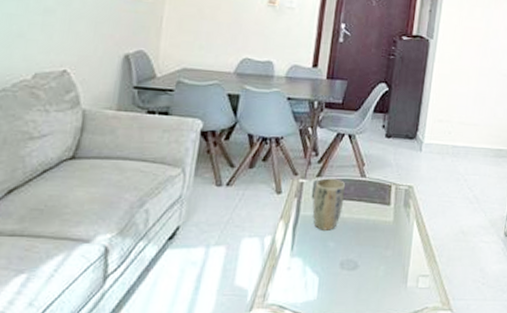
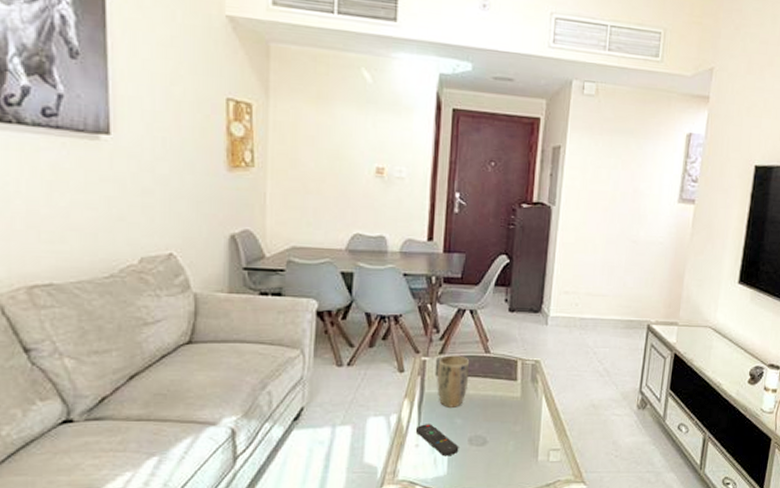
remote control: none [288,246,330,280] -> present [415,424,459,457]

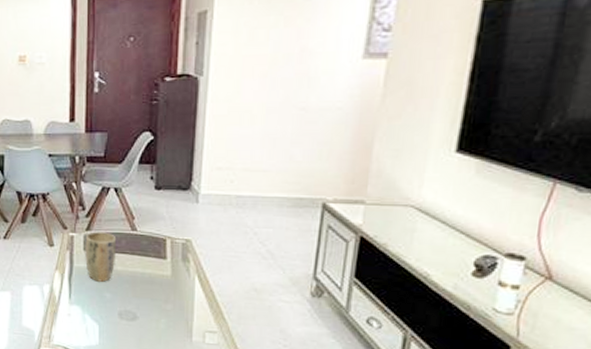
remote control: present [415,424,459,457] -> none [67,295,109,328]

